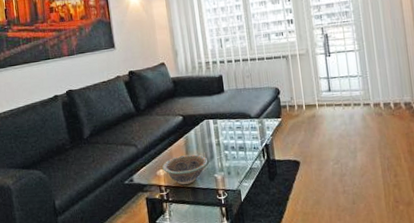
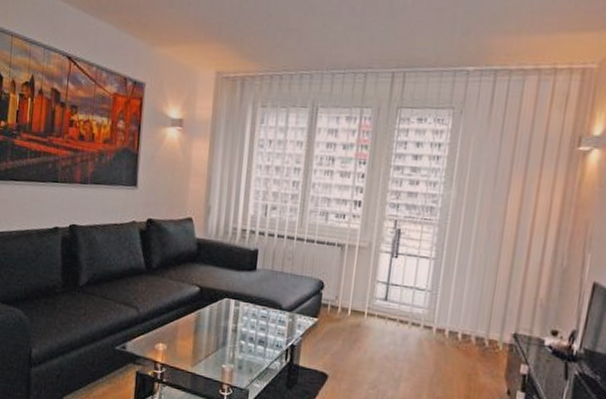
decorative bowl: present [162,154,207,185] -> none [163,332,218,369]

